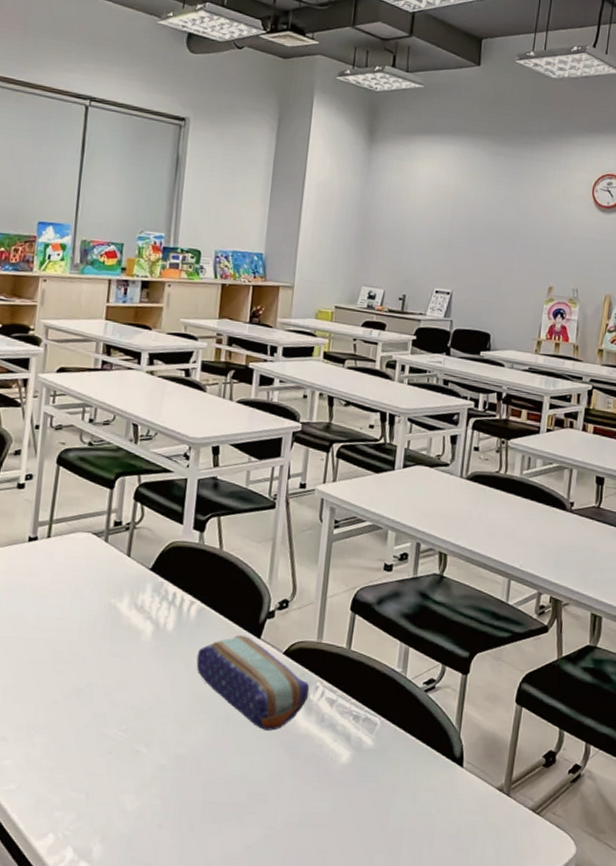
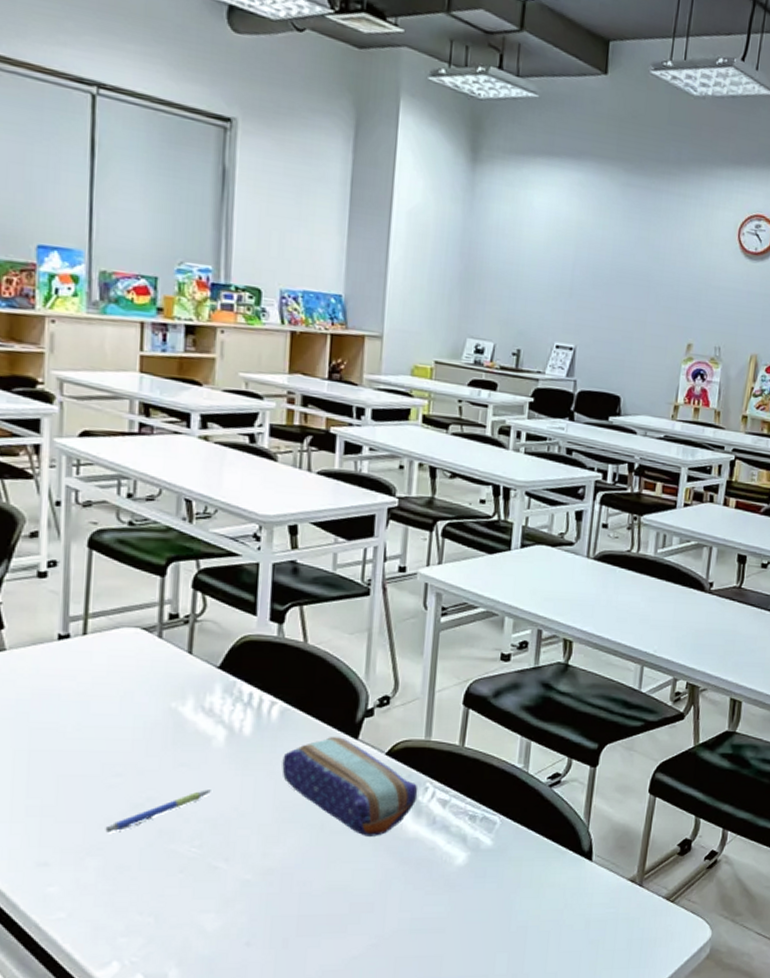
pen: none [52,678,138,713] -> present [105,790,211,833]

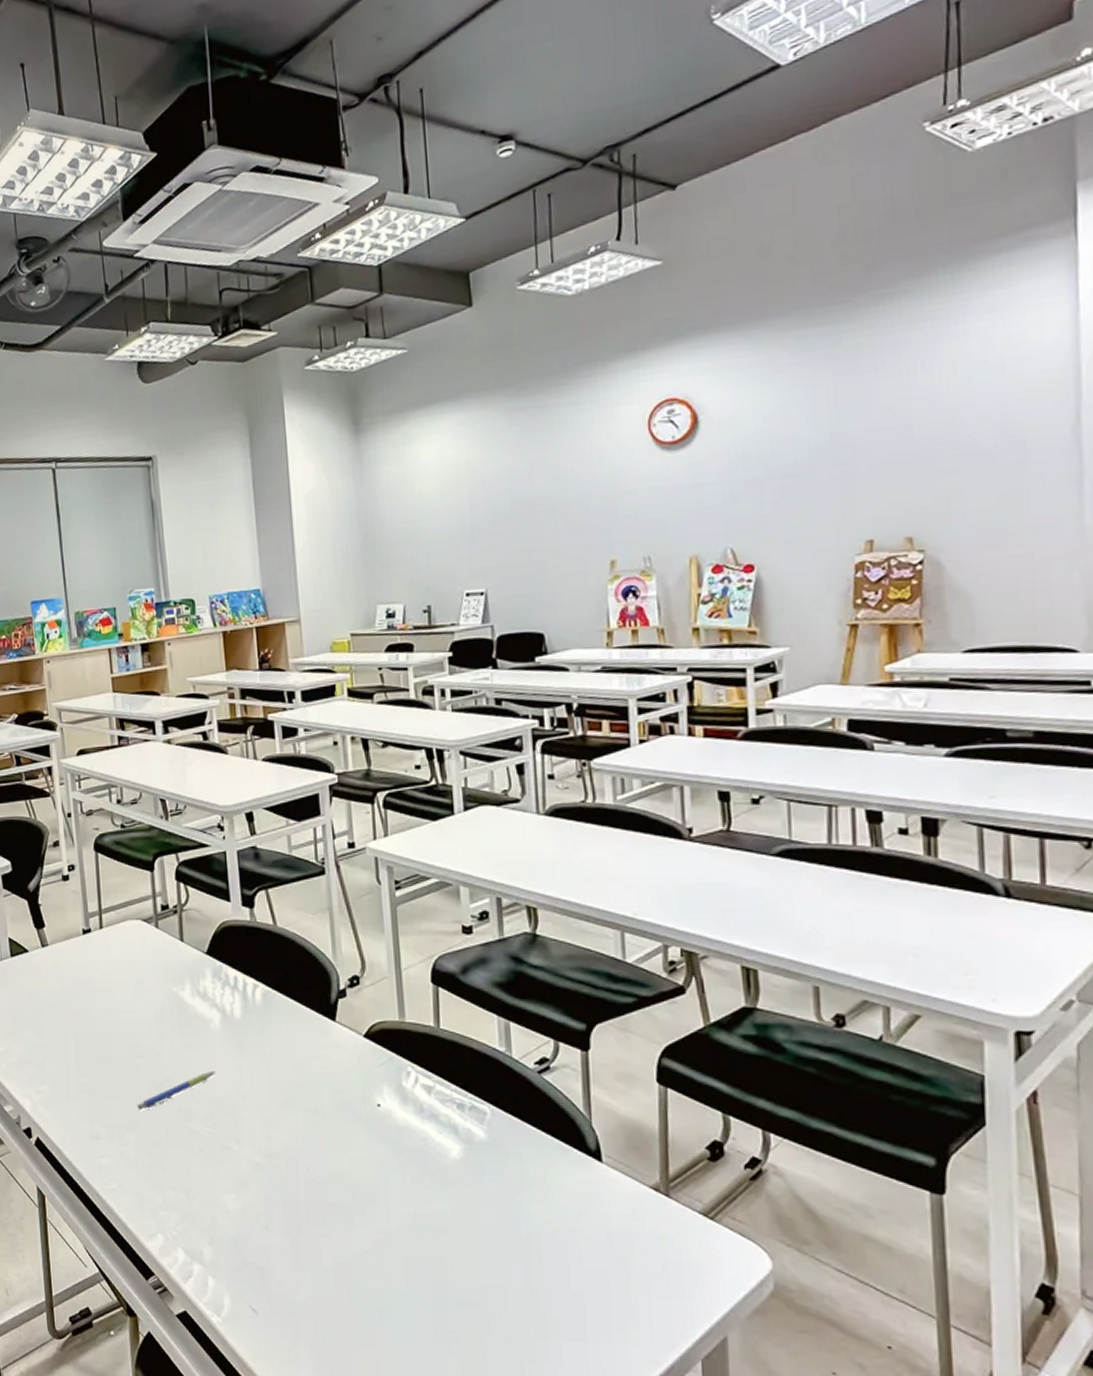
pencil case: present [282,737,418,836] -> none [271,1019,401,1123]

